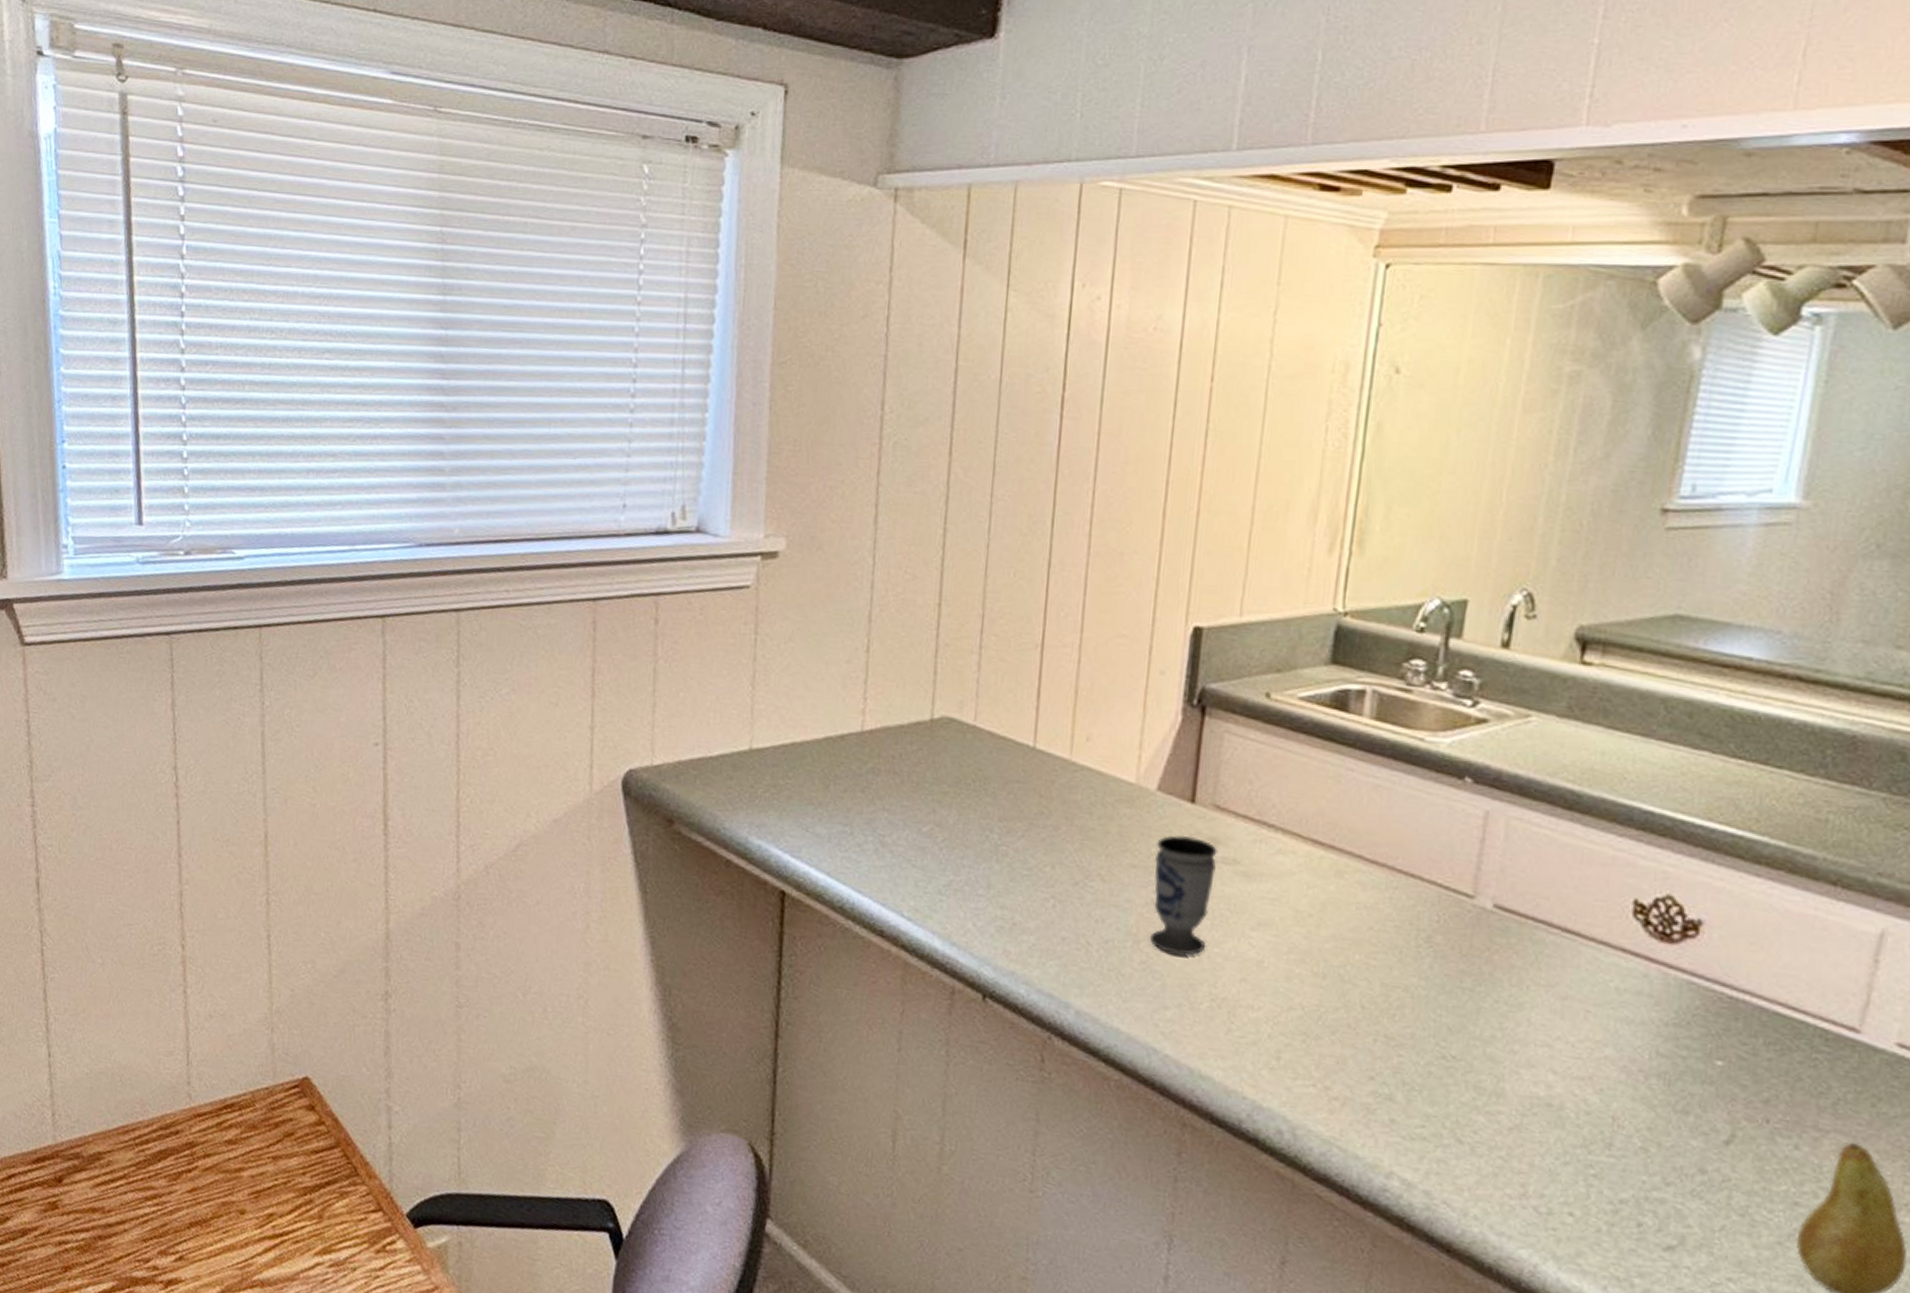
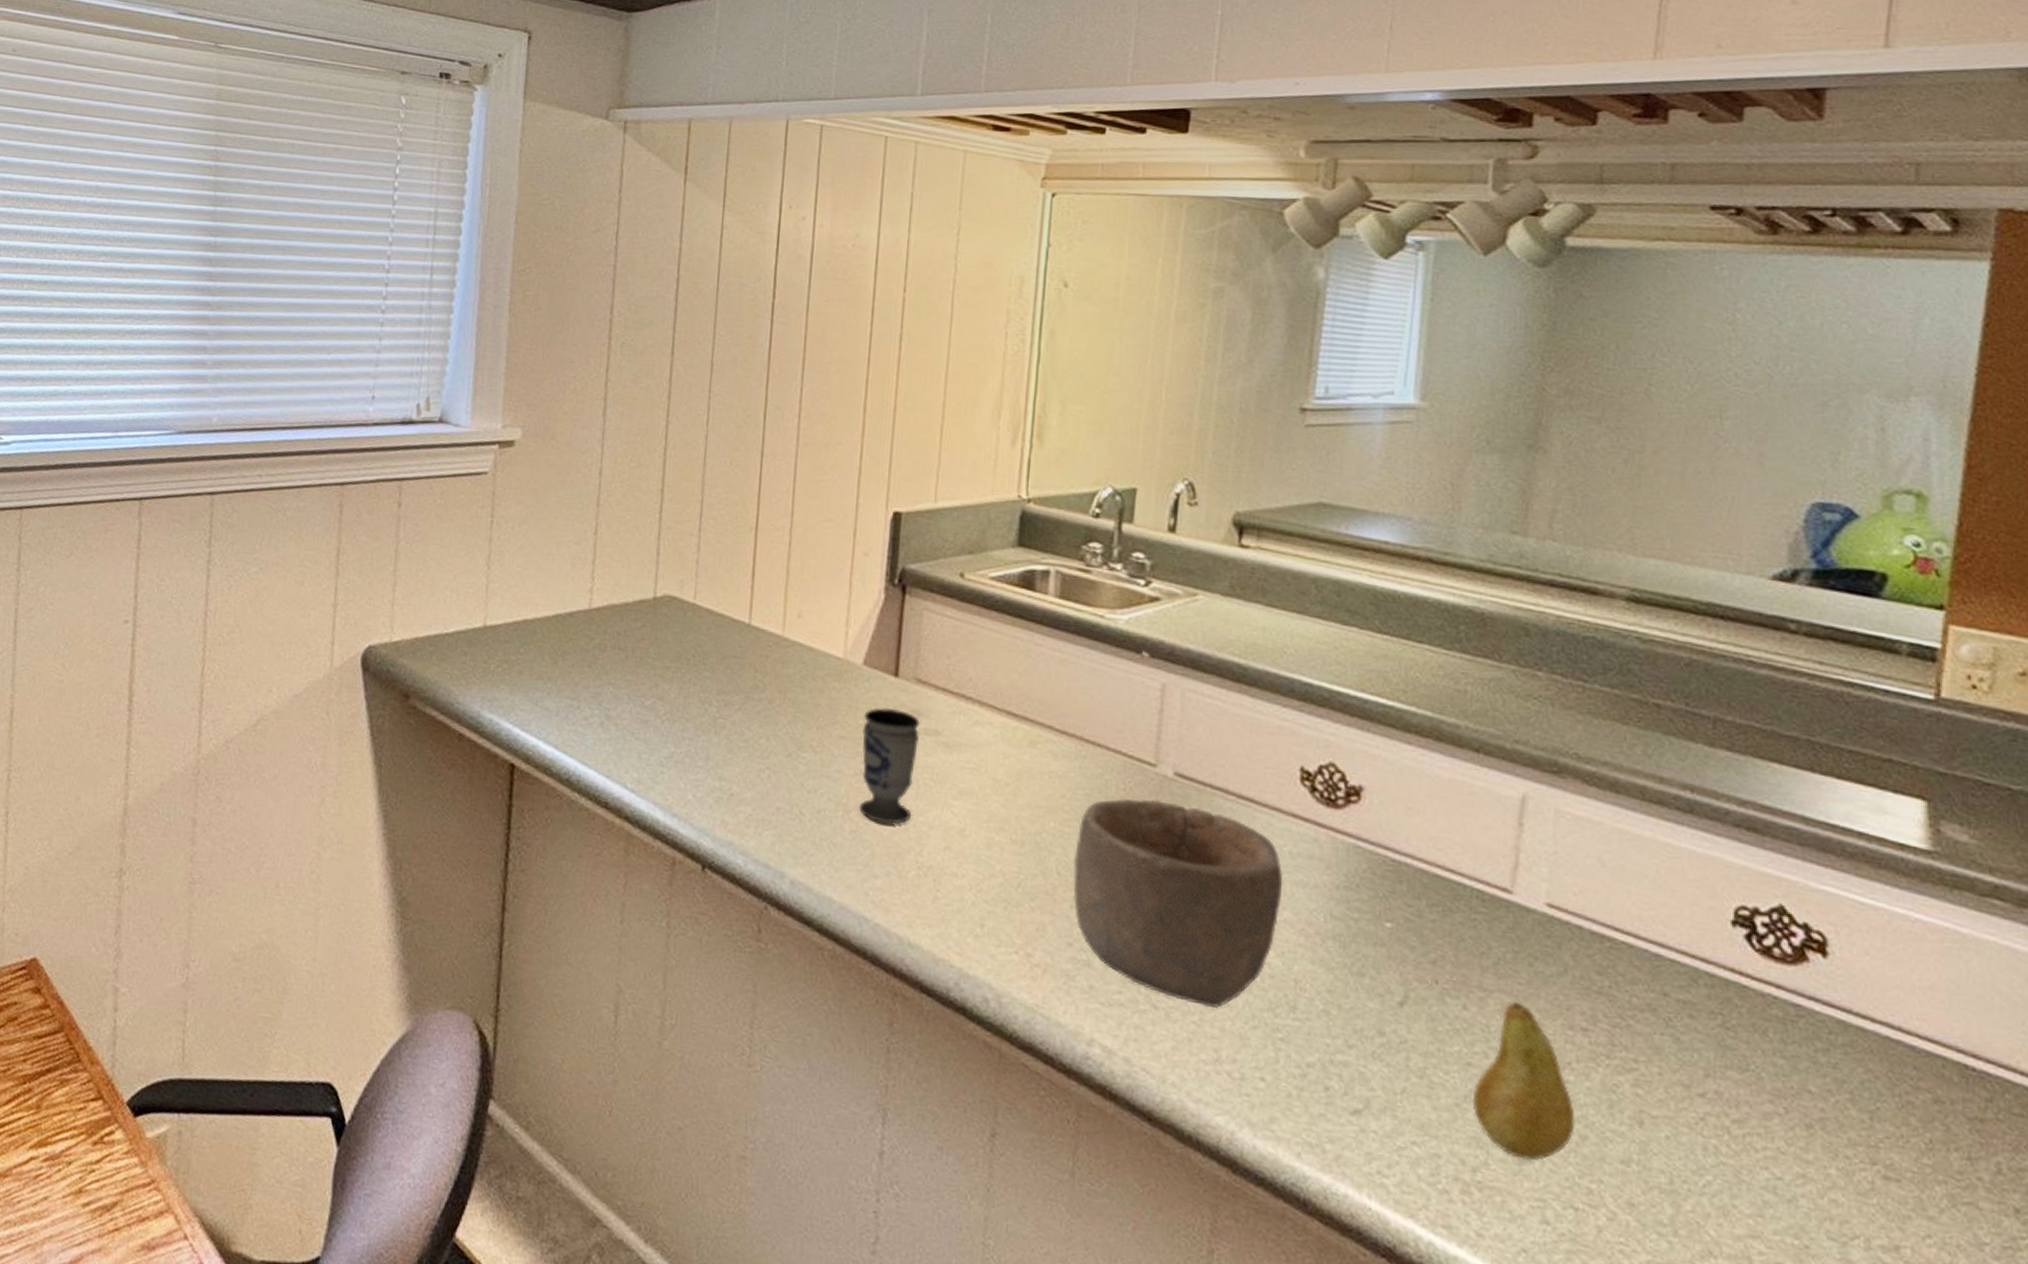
bowl: none [1377,931,1608,1144] -> present [1073,799,1284,1008]

